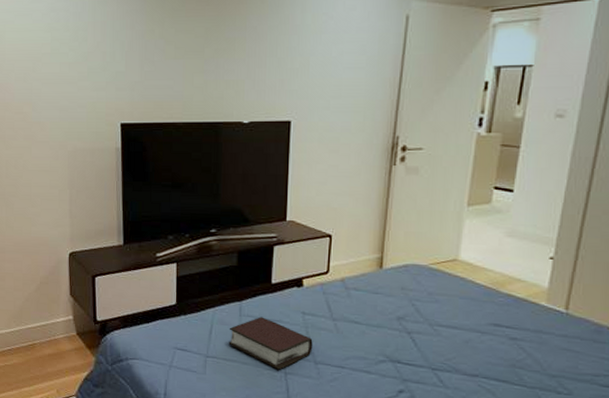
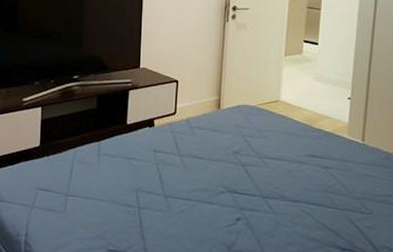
bible: present [228,317,313,370] -> none [87,155,163,205]

